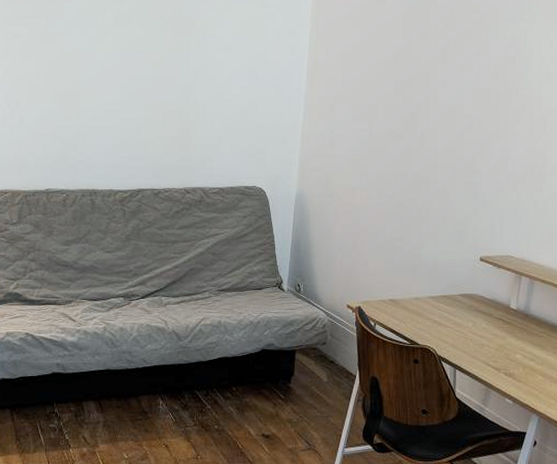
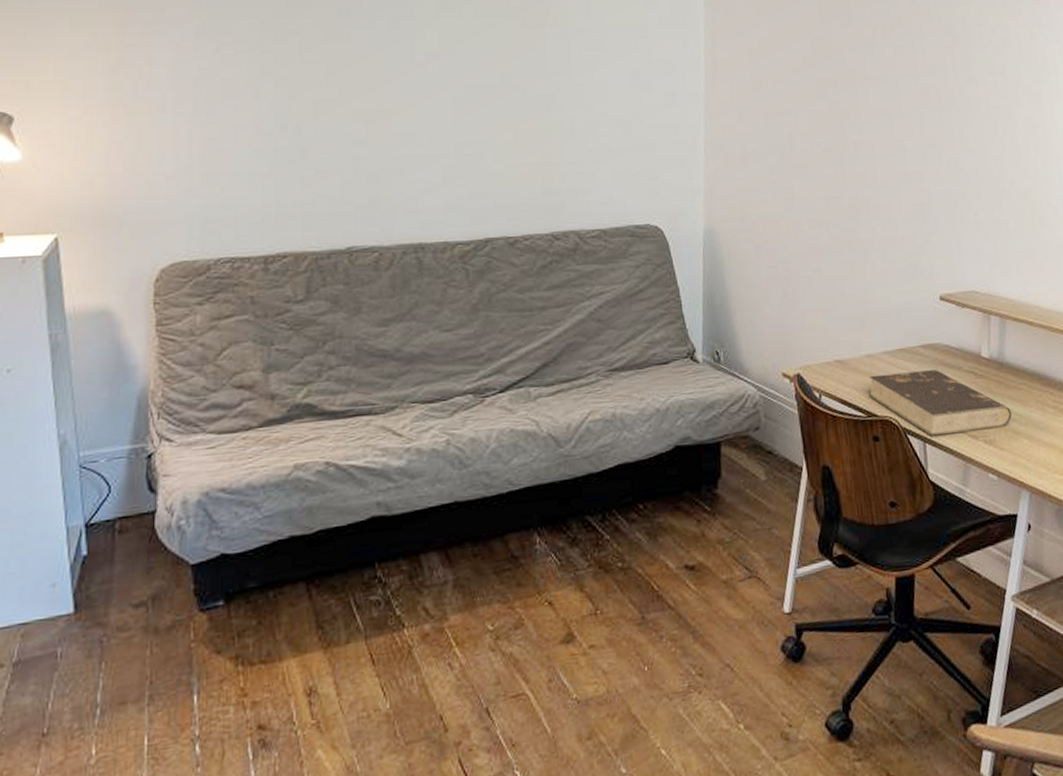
book: none [413,313,531,365] -> present [868,370,1012,436]

